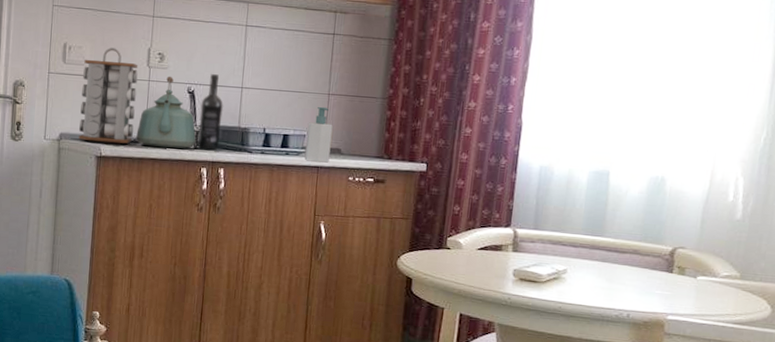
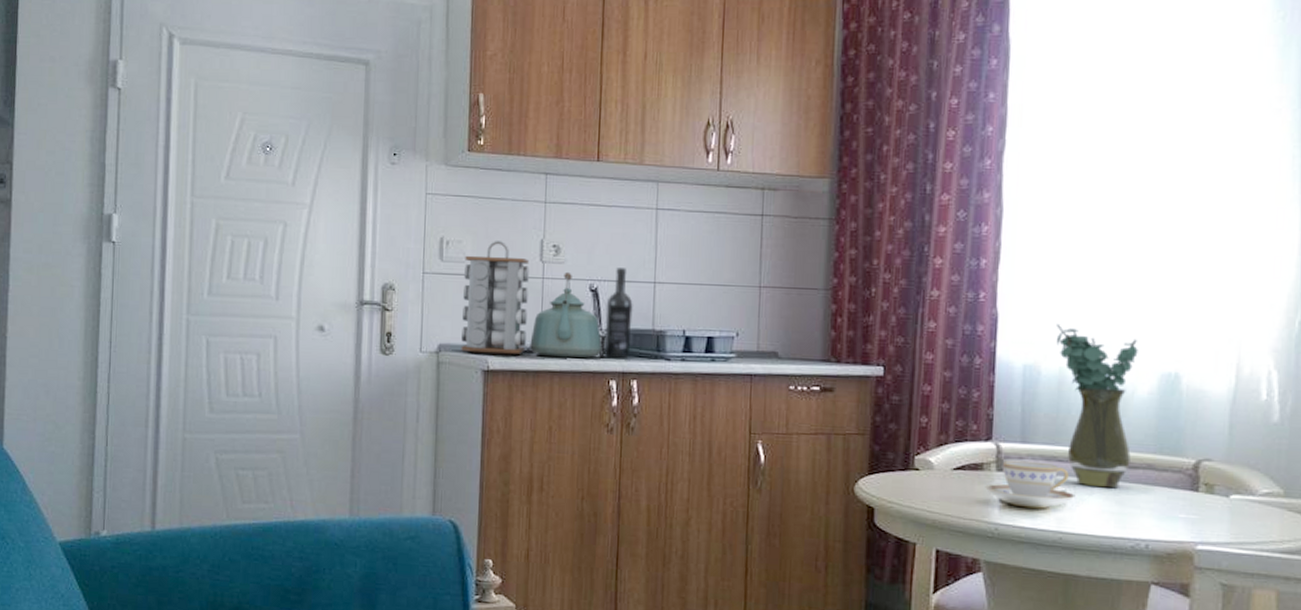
soap bottle: present [304,106,333,164] -> none [734,302,767,370]
teacup: none [502,243,575,284] -> present [985,460,1076,509]
vase: none [567,133,634,268] -> present [1056,323,1138,488]

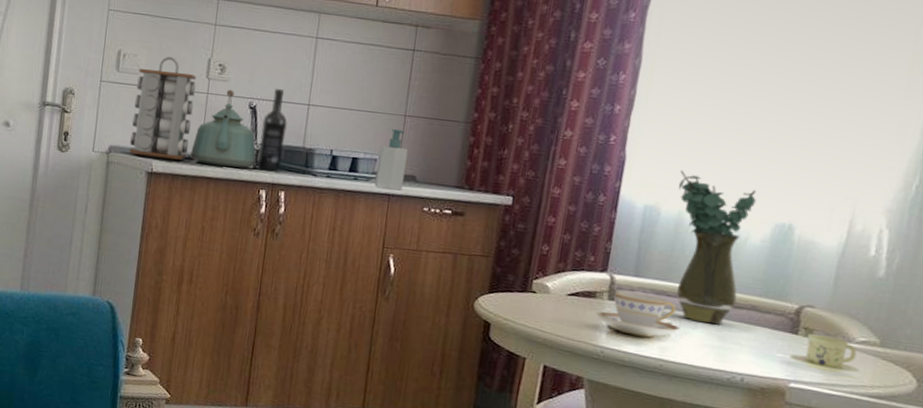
soap bottle: none [734,302,767,370] -> present [374,129,408,191]
cup and saucer: none [1192,489,1267,530] -> present [788,333,860,373]

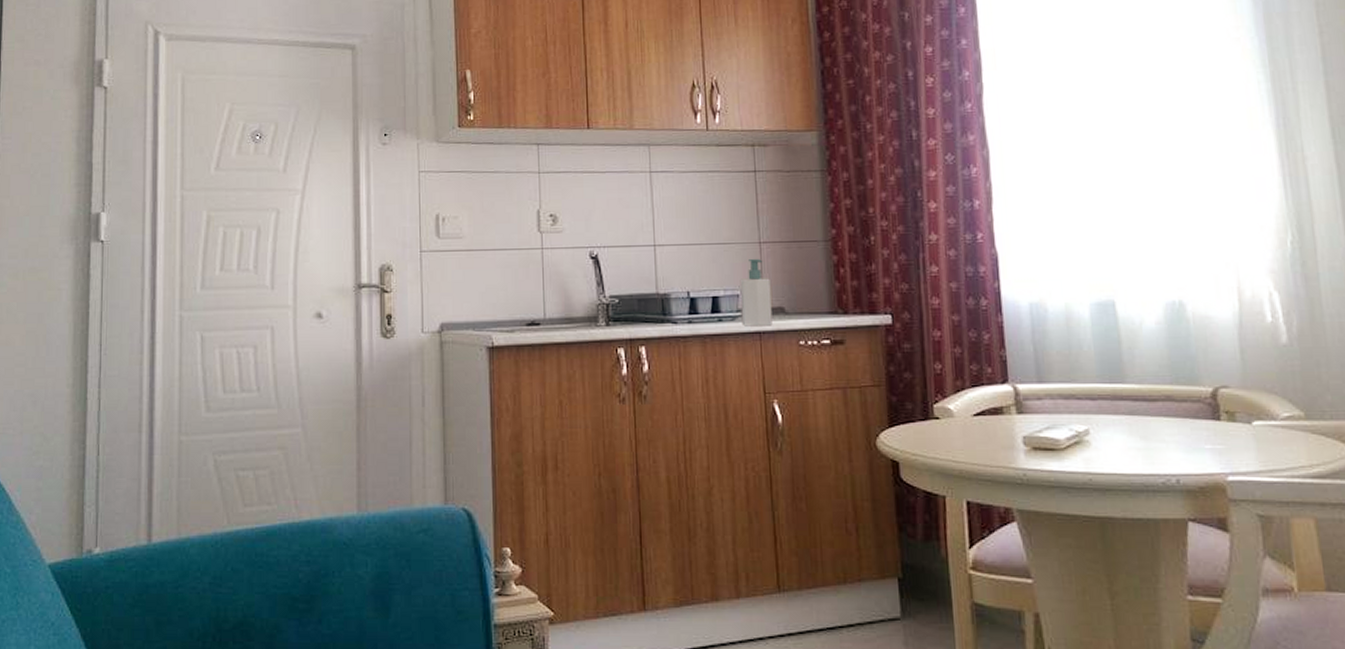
spice rack: present [129,57,197,161] -> none [462,214,530,330]
kettle: present [190,89,256,169] -> none [533,240,606,329]
wine bottle: present [258,89,288,172] -> none [607,233,636,326]
teacup: present [596,291,680,338] -> none [1008,401,1099,450]
vase: present [676,170,756,325] -> none [1056,259,1149,424]
cup and saucer: present [788,333,860,373] -> none [1218,416,1294,457]

